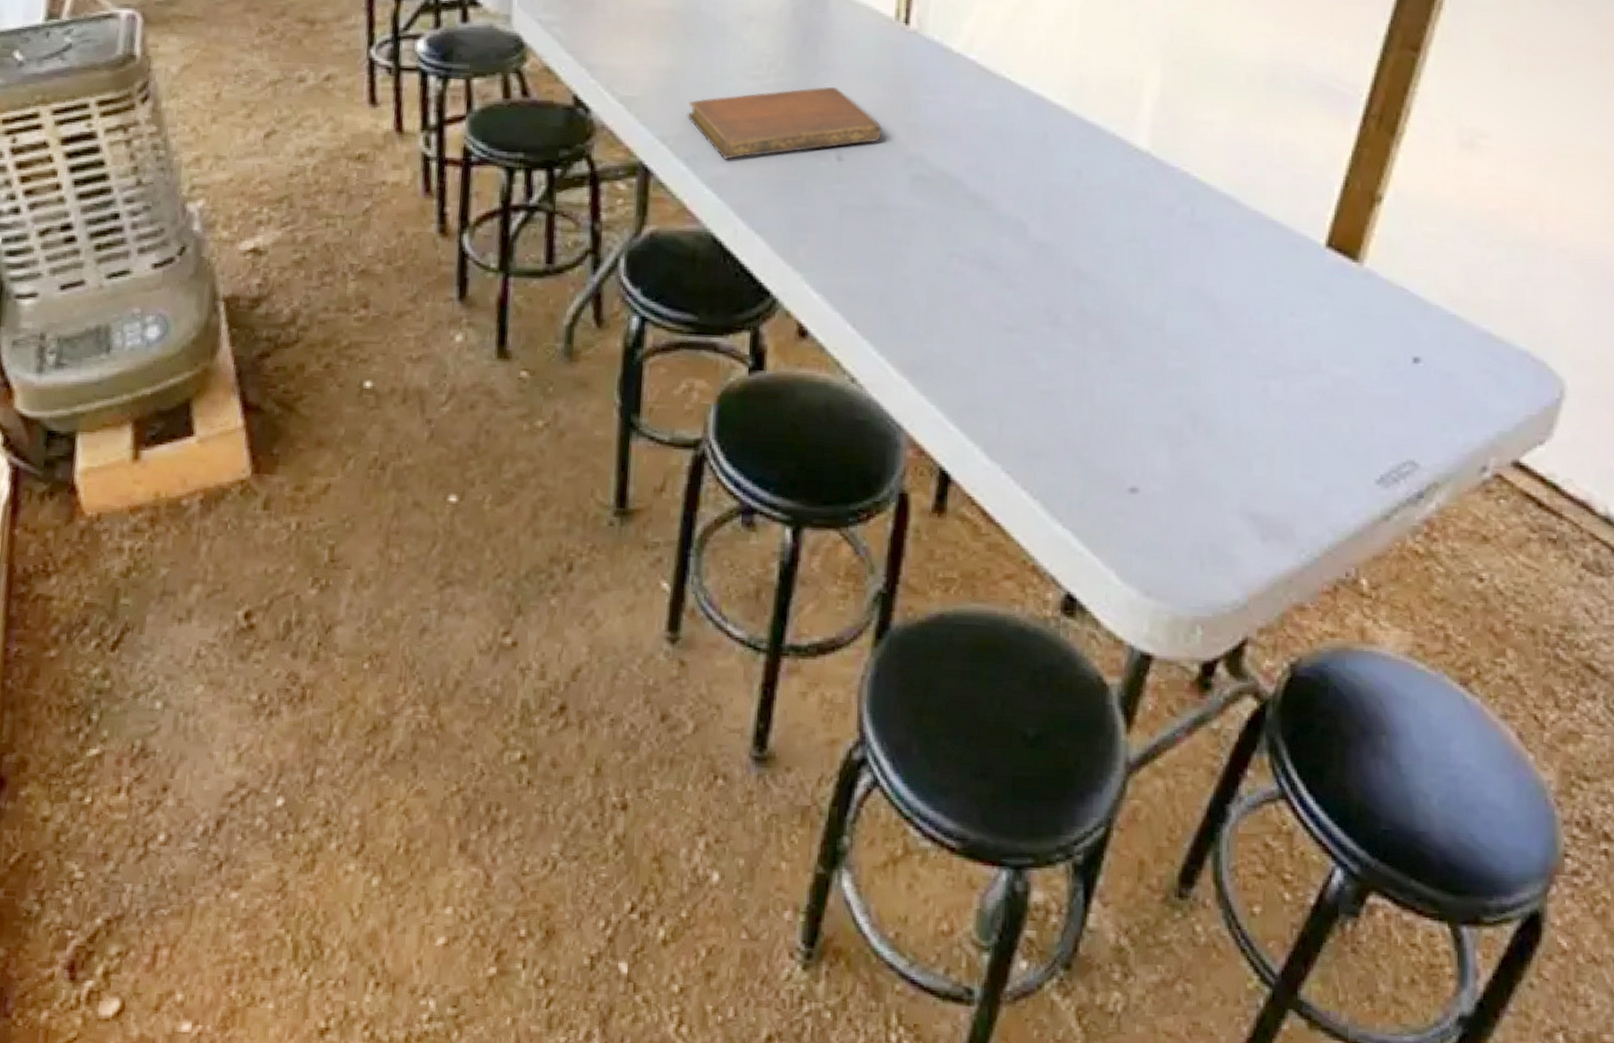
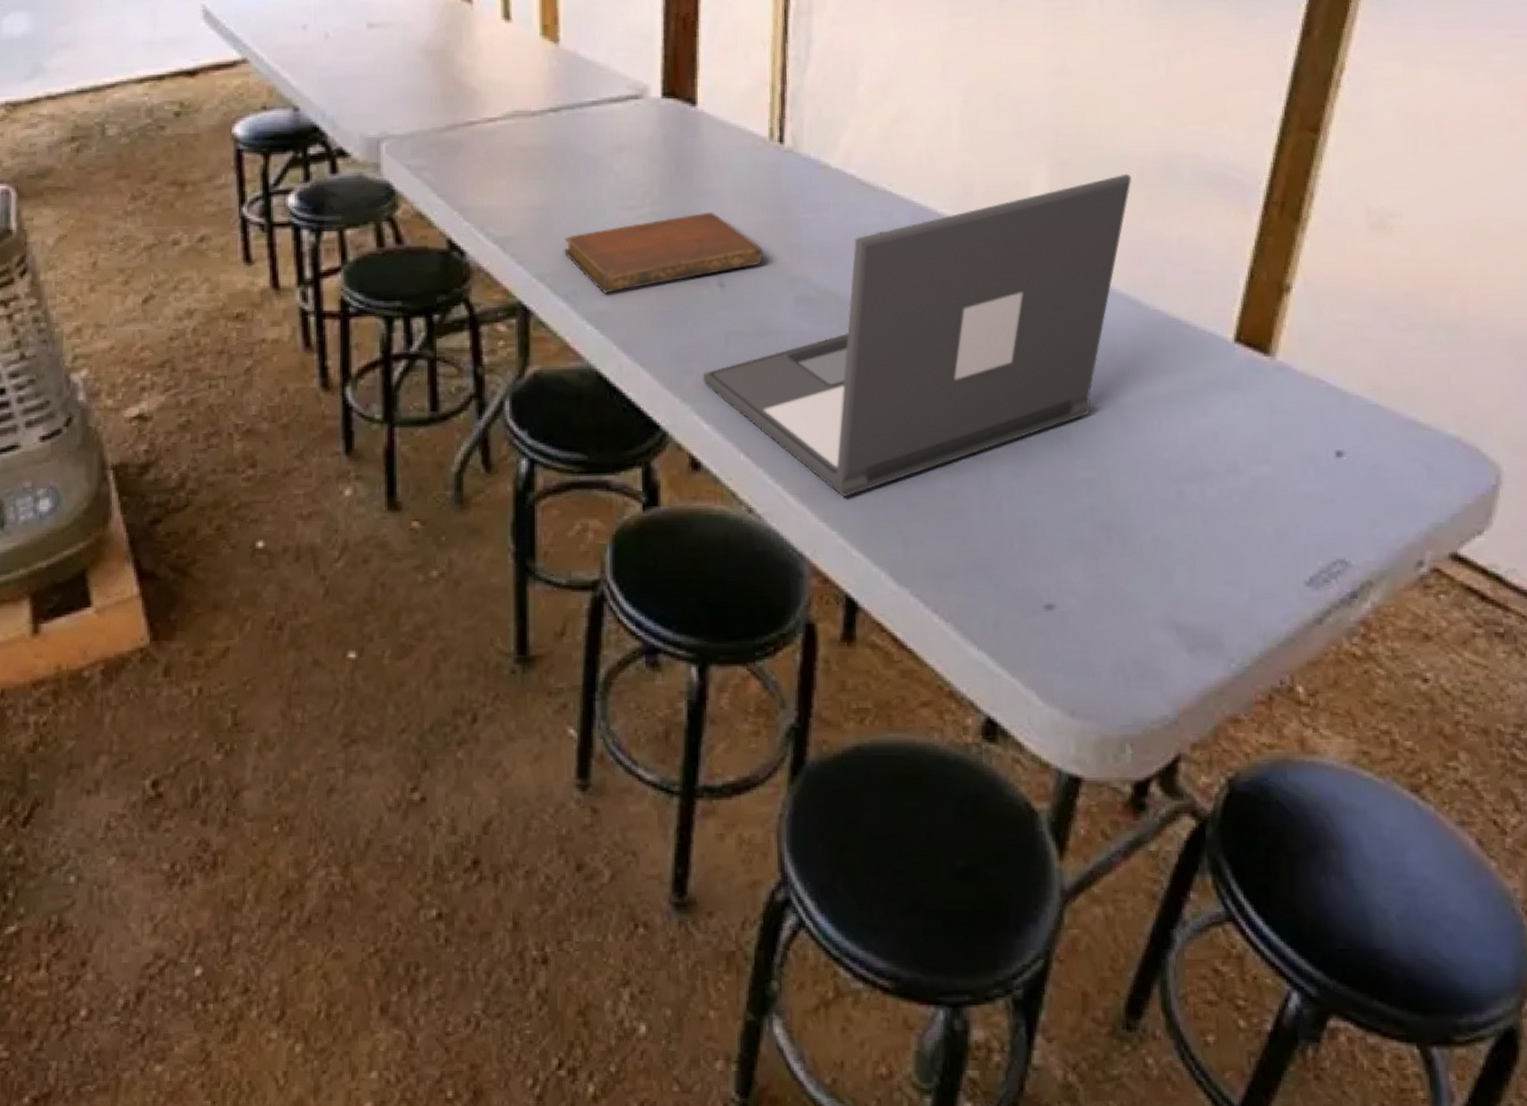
laptop: none [815,78,1240,373] -> present [702,173,1132,497]

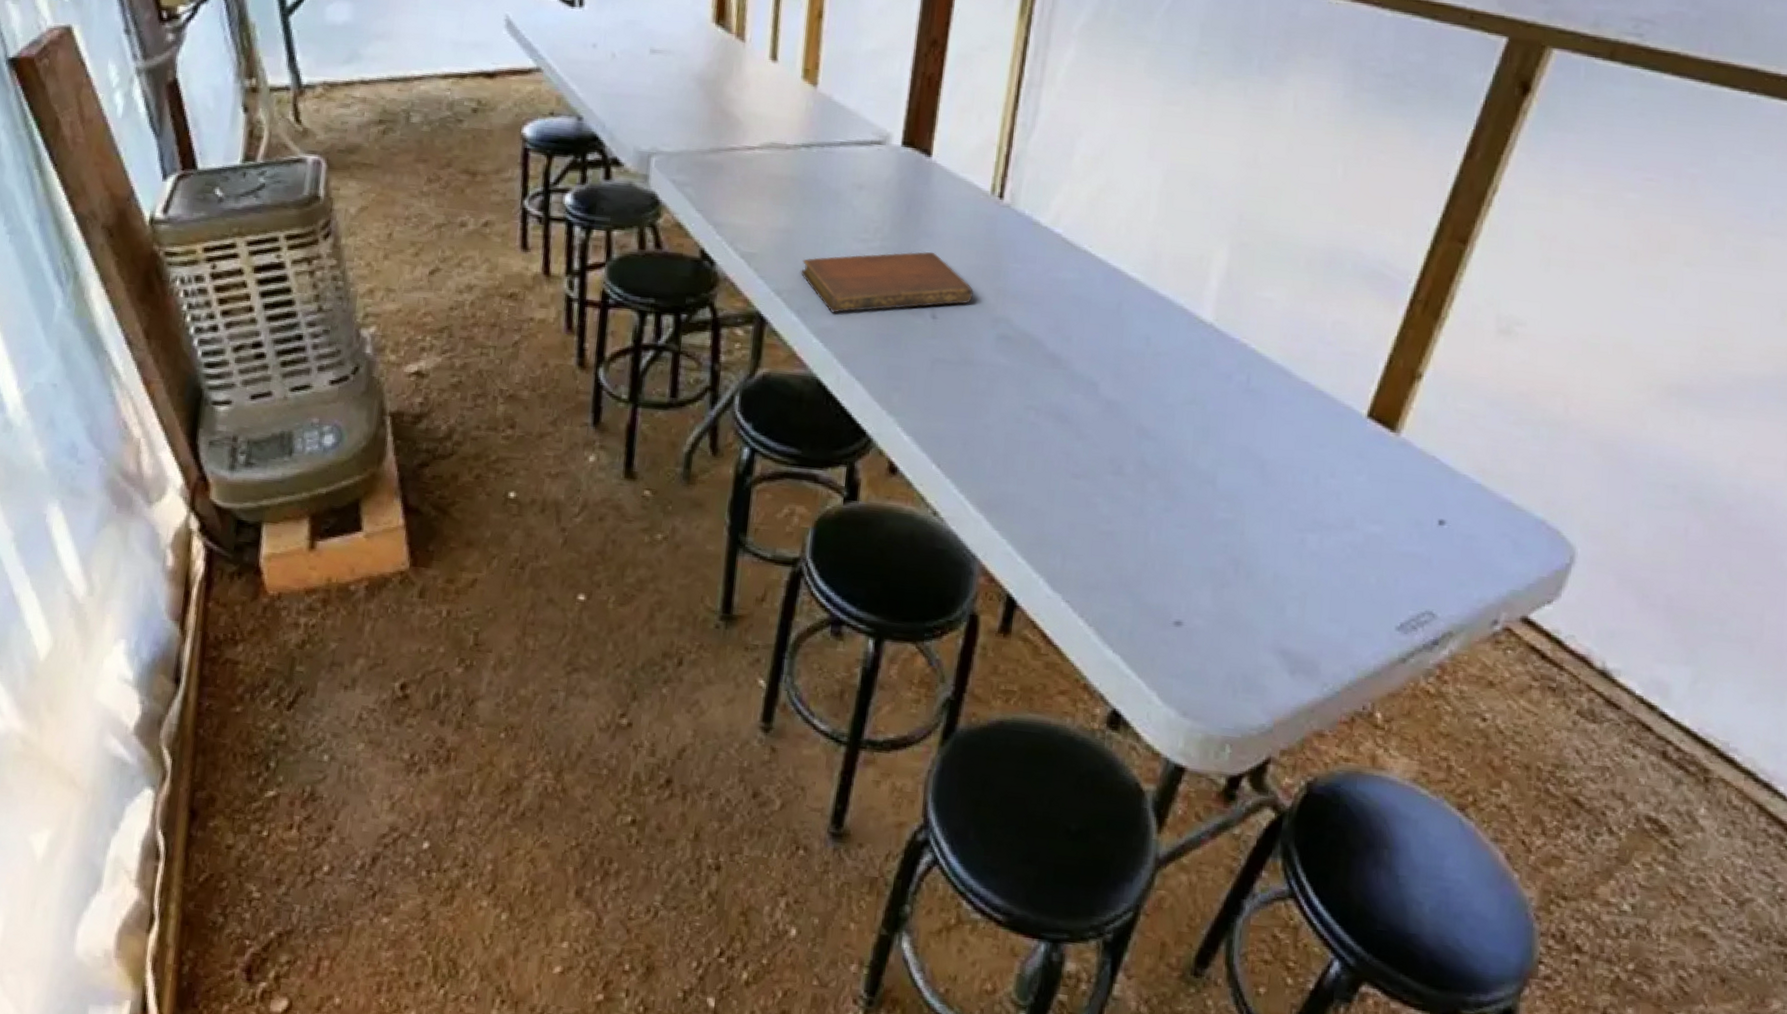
laptop: present [702,173,1132,497] -> none [907,260,1300,511]

